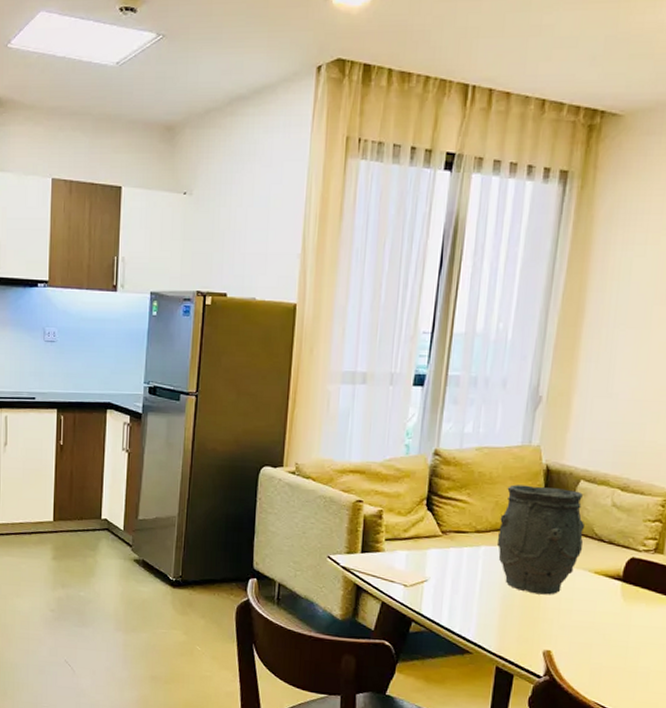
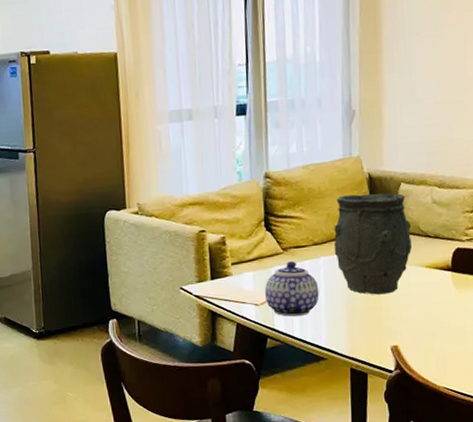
teapot: none [416,546,475,604] -> present [265,261,319,317]

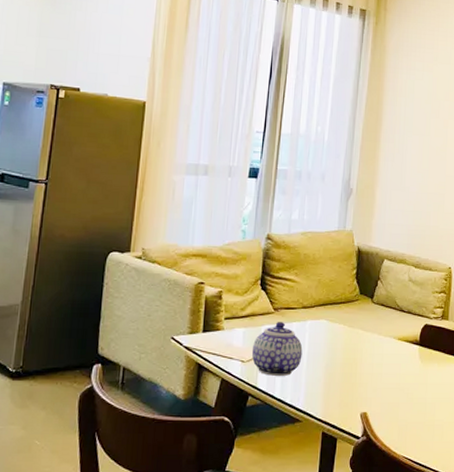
vase: present [334,193,413,295] -> none [320,264,390,362]

